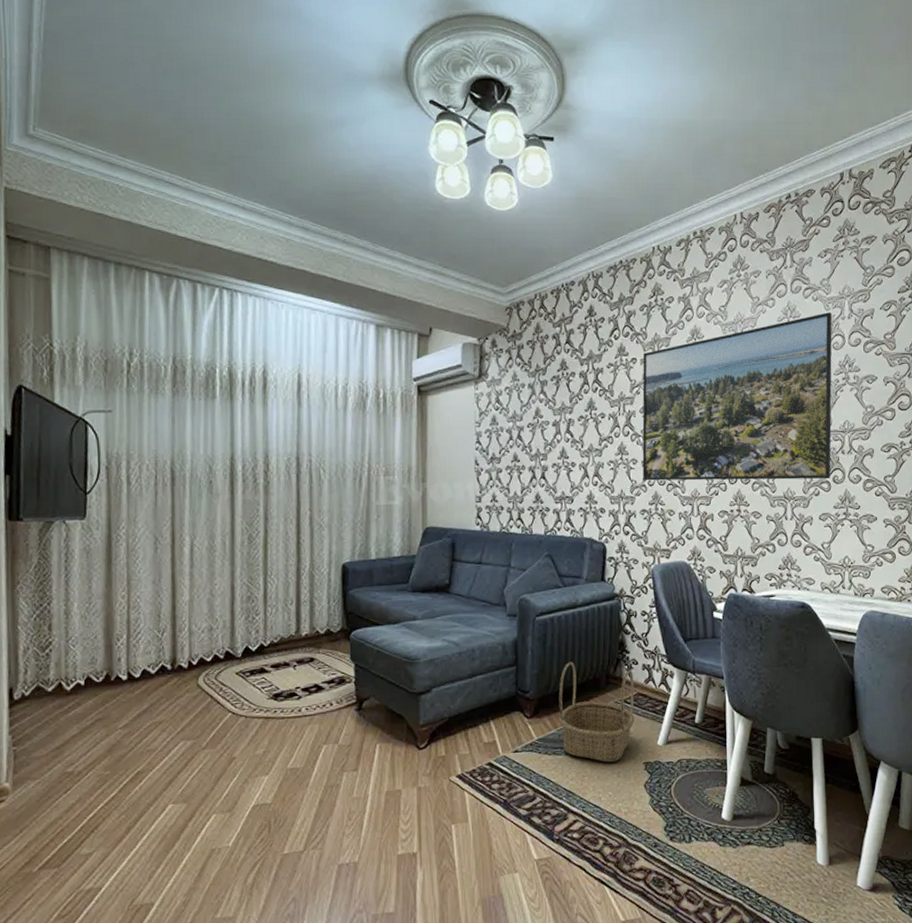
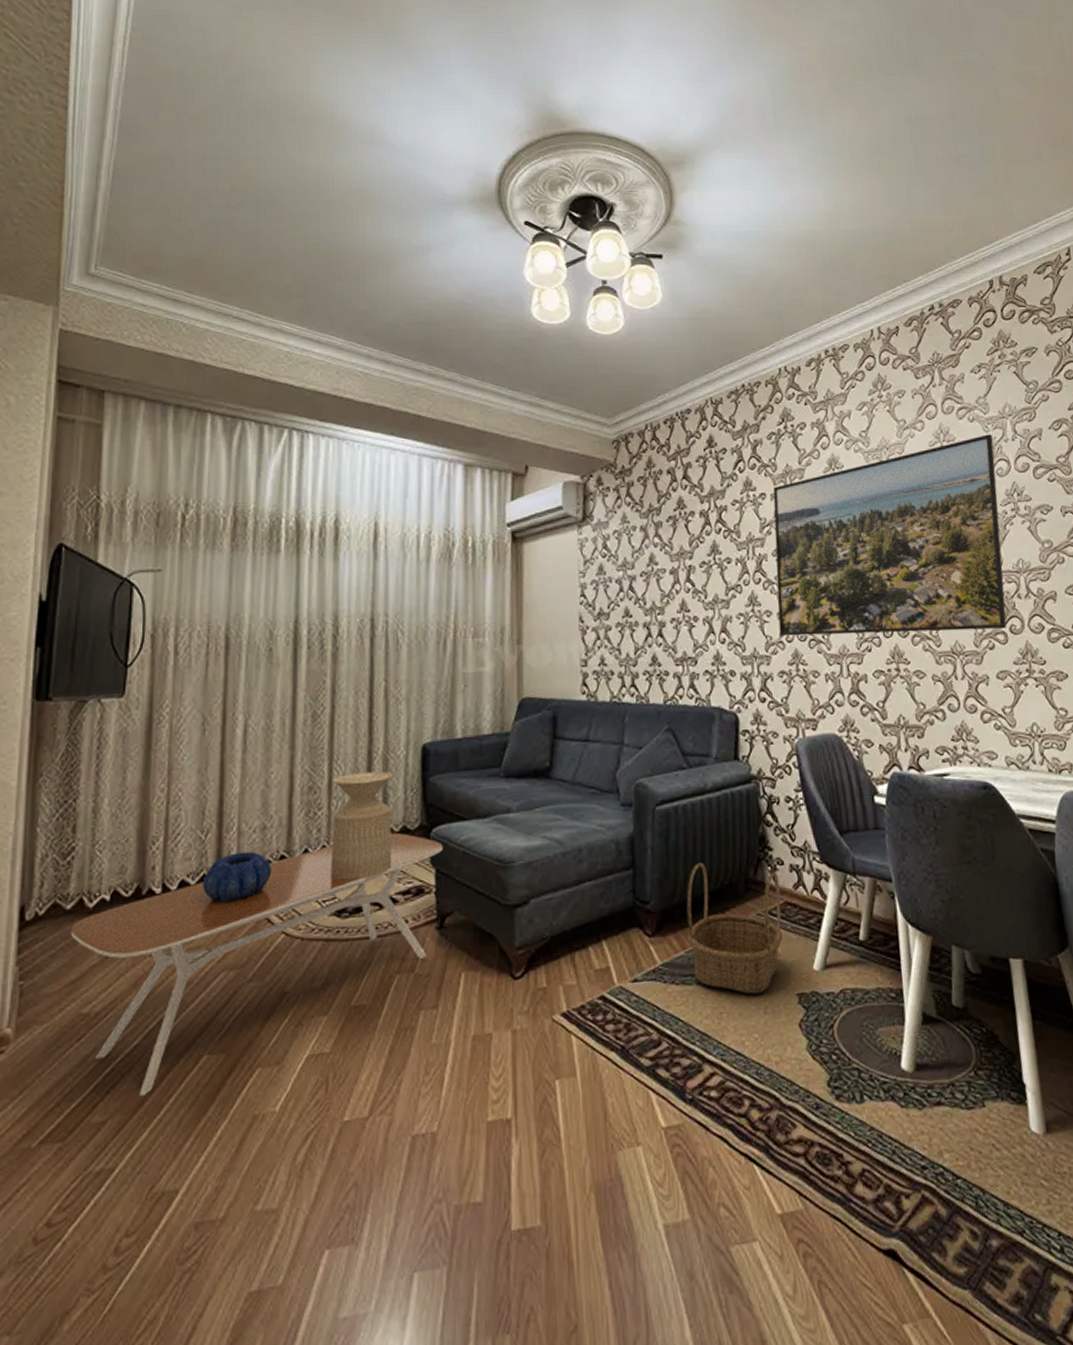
coffee table: none [52,634,361,834] -> present [70,832,443,1096]
decorative bowl: none [161,647,219,688] -> present [202,851,271,903]
side table: none [267,584,319,672] -> present [330,771,392,880]

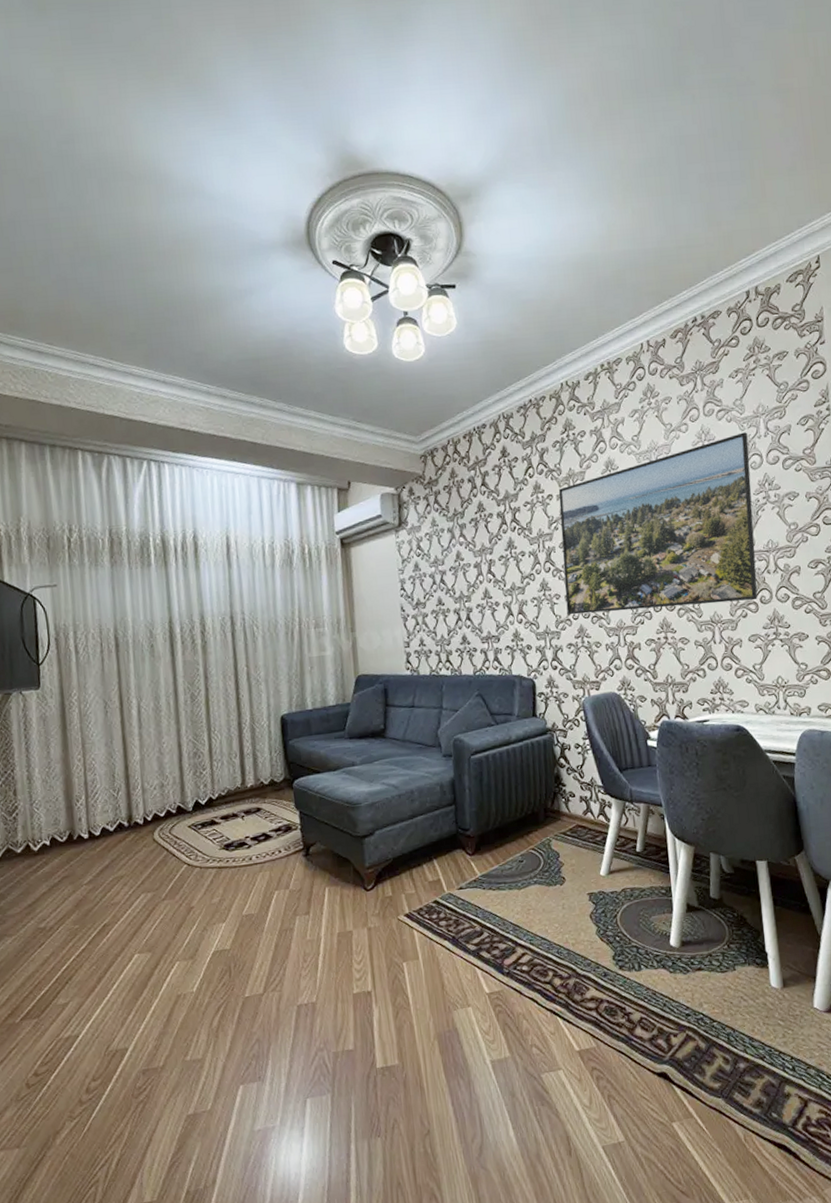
coffee table: present [70,832,443,1096] -> none [22,784,304,984]
decorative bowl: present [202,851,271,903] -> none [119,803,172,843]
side table: present [330,771,392,880] -> none [212,738,265,823]
basket: present [686,862,783,995] -> none [498,798,575,895]

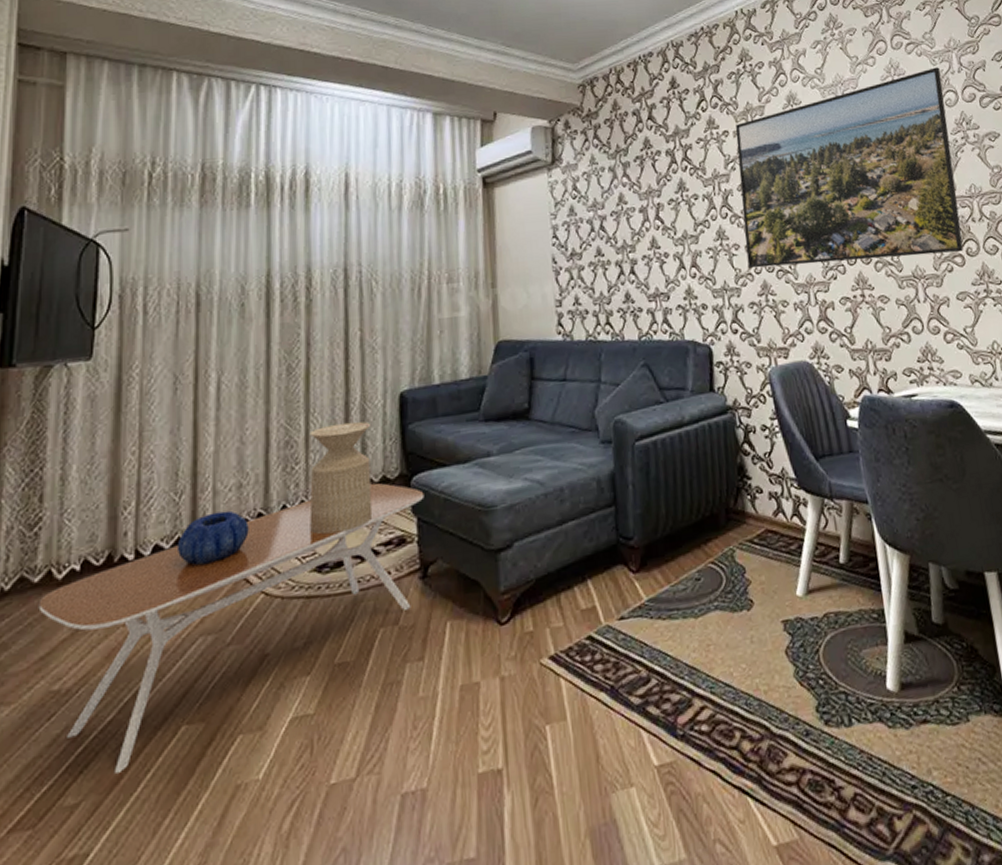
coffee table: none [22,784,304,984] -> present [38,482,424,774]
decorative bowl: none [119,803,172,843] -> present [176,510,249,566]
side table: none [212,738,265,823] -> present [309,421,373,535]

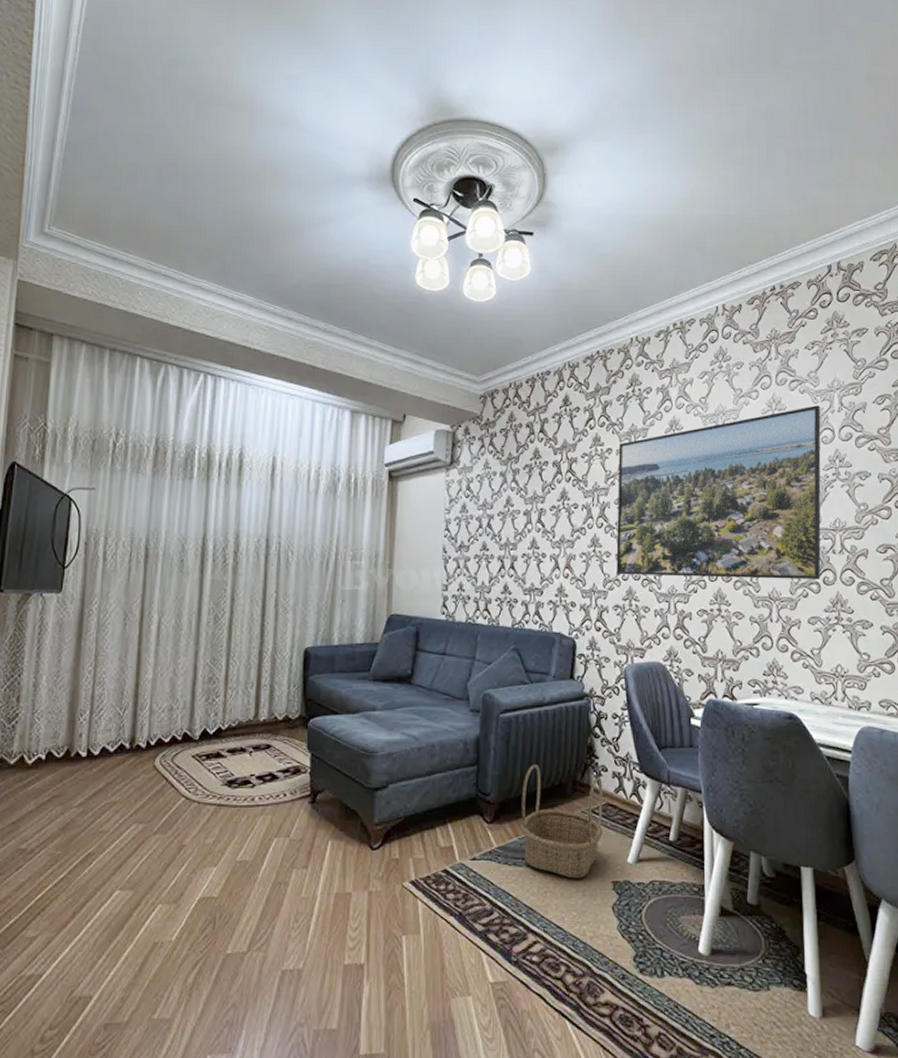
coffee table: present [38,482,424,774] -> none [13,720,318,918]
decorative bowl: present [176,510,249,566] -> none [119,728,176,769]
side table: present [309,421,373,535] -> none [224,668,278,757]
basket: none [669,495,765,625] -> present [521,764,603,879]

